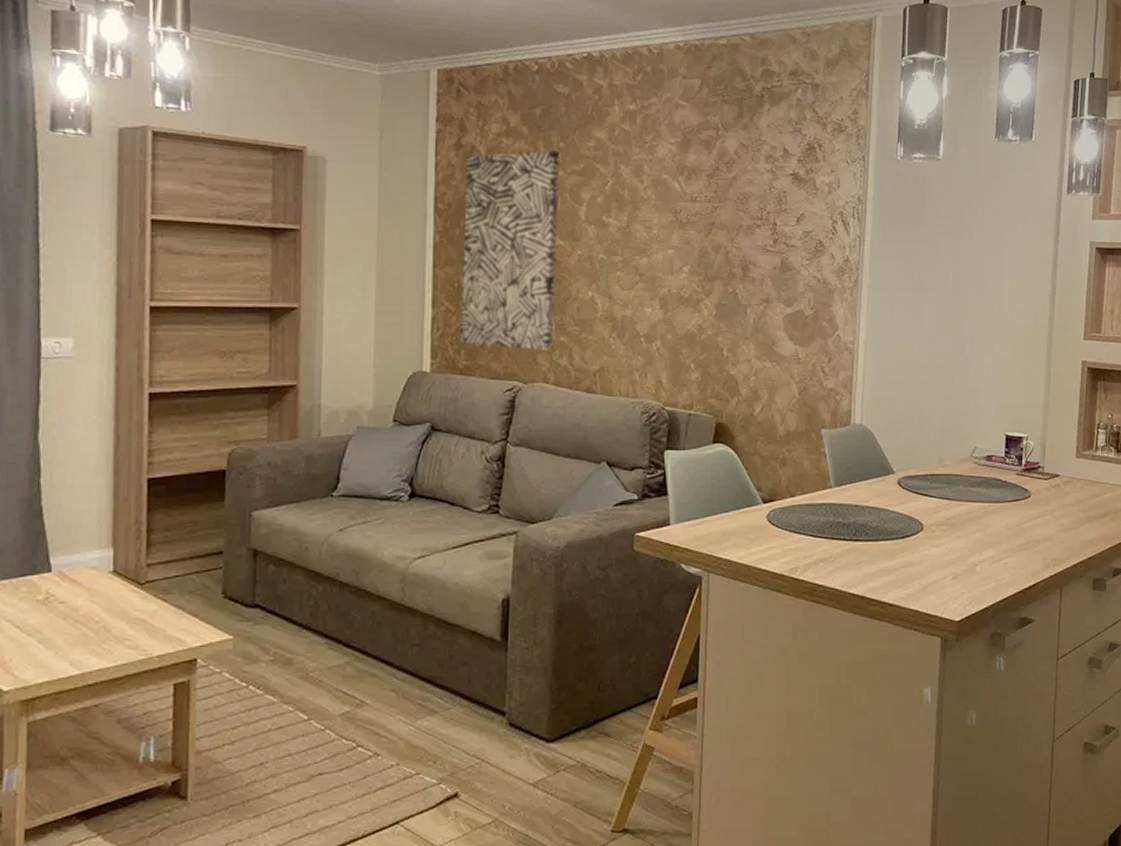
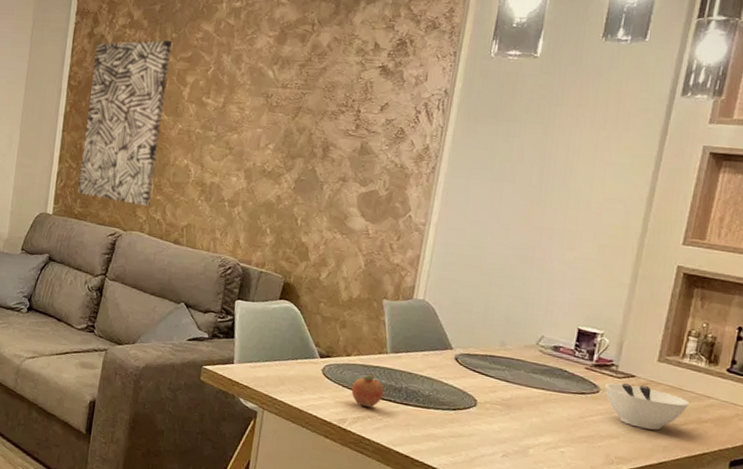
fruit: none [799,512,833,550] -> present [351,373,385,407]
bowl: none [1035,483,1107,526] -> present [605,383,690,430]

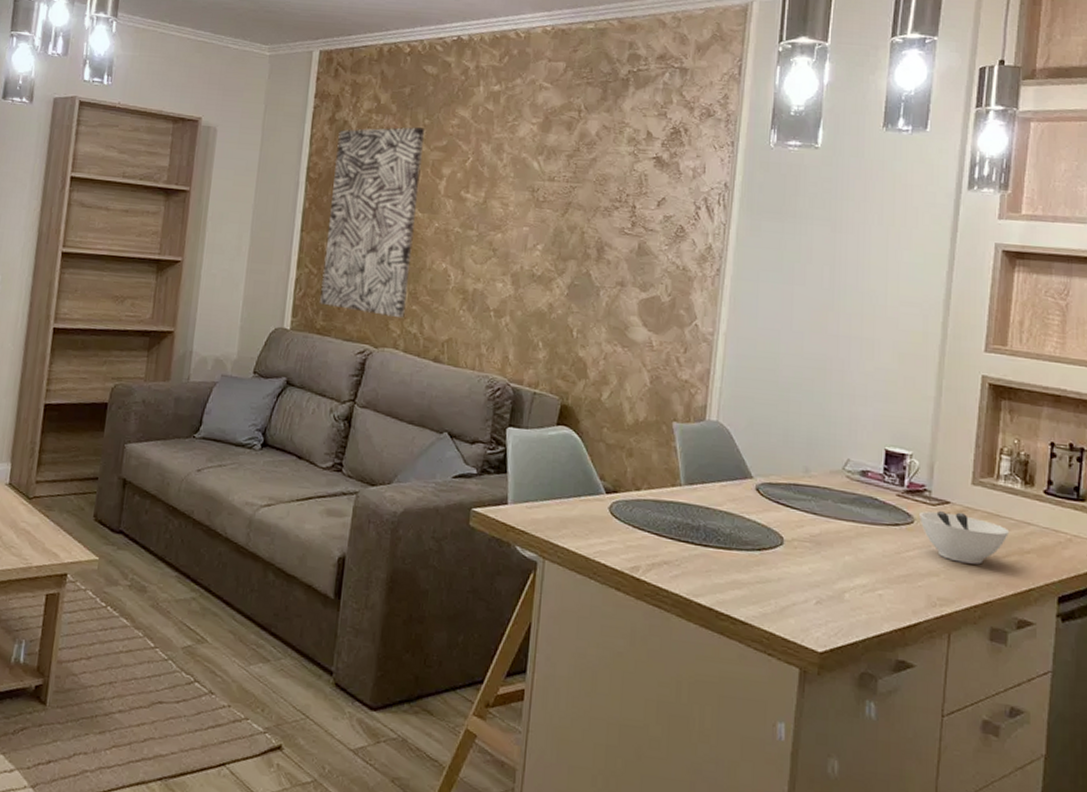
fruit: present [351,373,385,407] -> none [643,510,681,551]

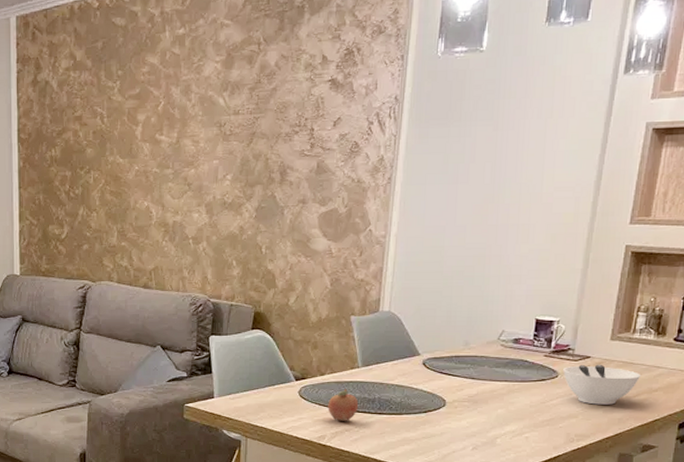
wall art: present [319,127,424,318] -> none [41,79,119,255]
fruit: none [643,510,681,551] -> present [328,389,359,421]

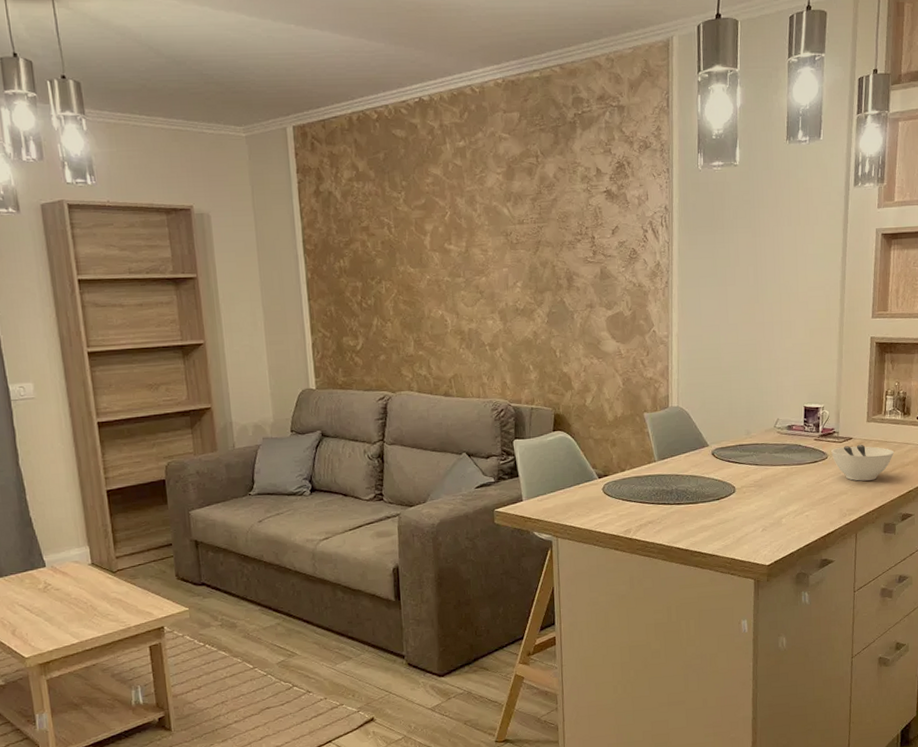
fruit: present [328,389,359,421] -> none [630,483,659,514]

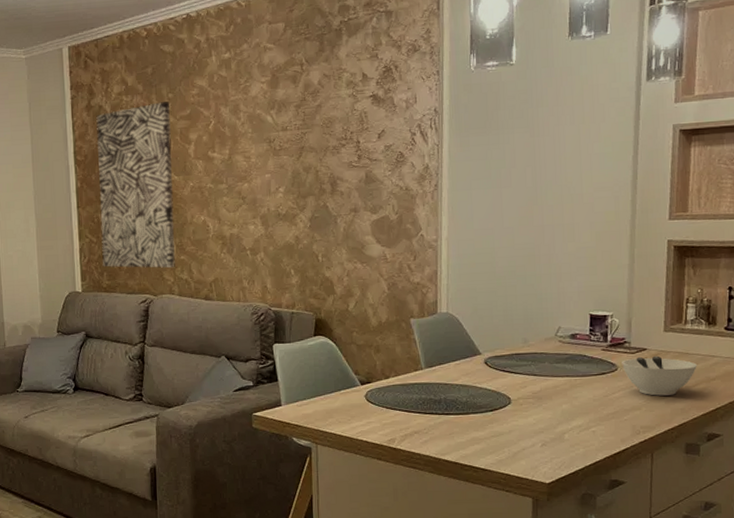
wall art: none [325,190,414,365] -> present [96,101,176,269]

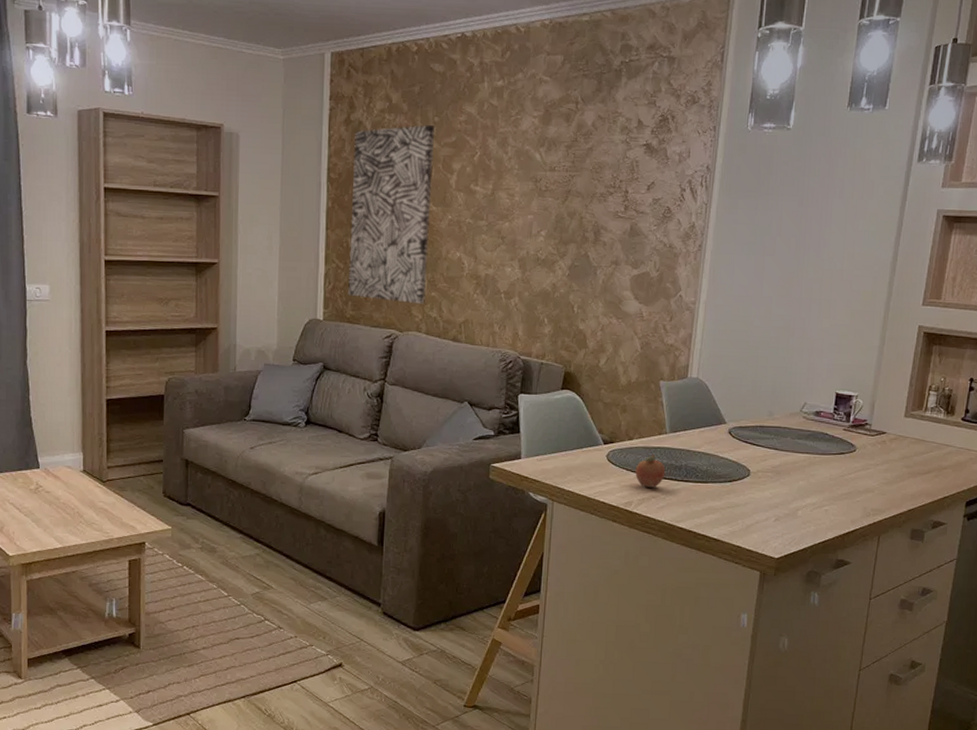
fruit: none [395,391,426,424] -> present [635,455,666,488]
bowl: present [622,355,698,396] -> none [861,440,932,481]

